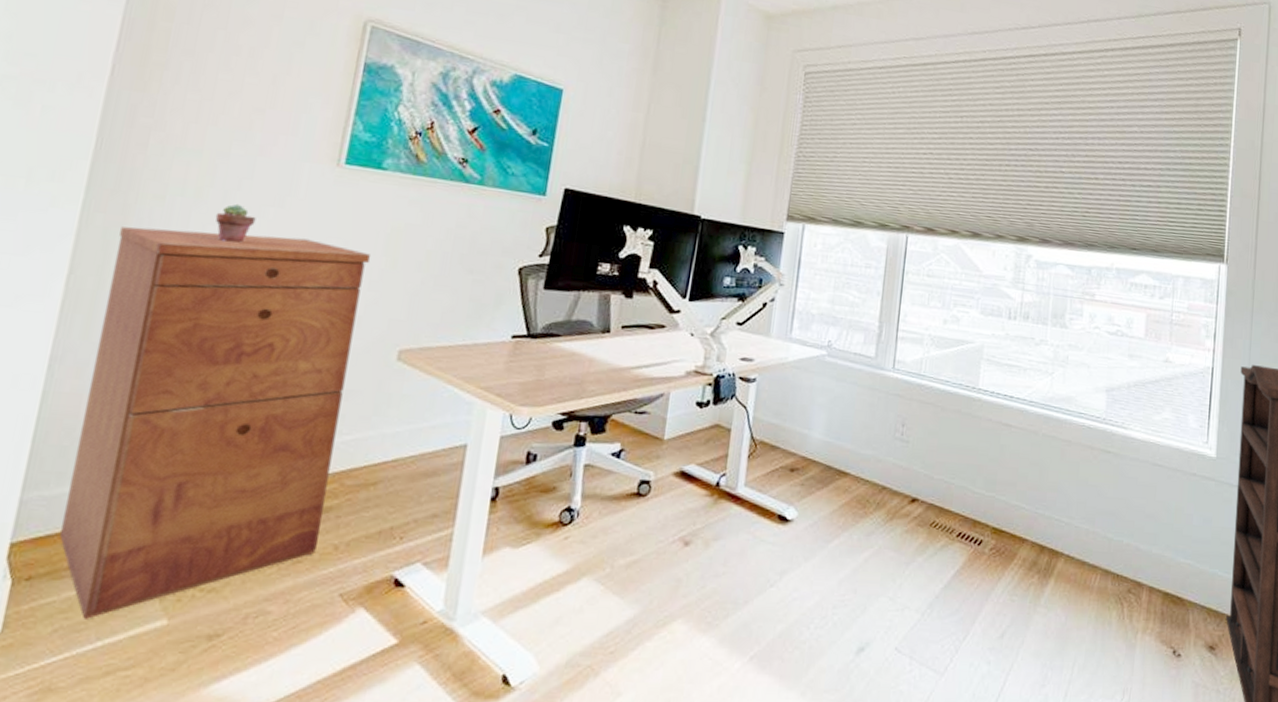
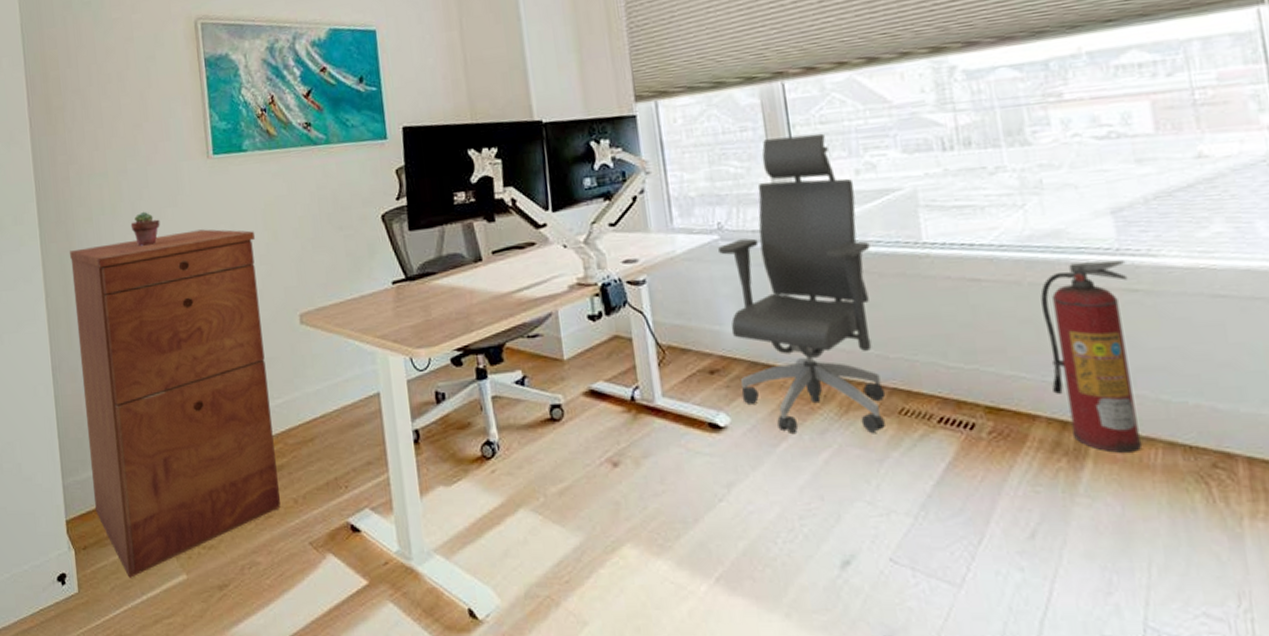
office chair: none [811,279,941,539] -> present [718,133,886,433]
fire extinguisher: none [1039,424,1107,575] -> present [1040,259,1143,453]

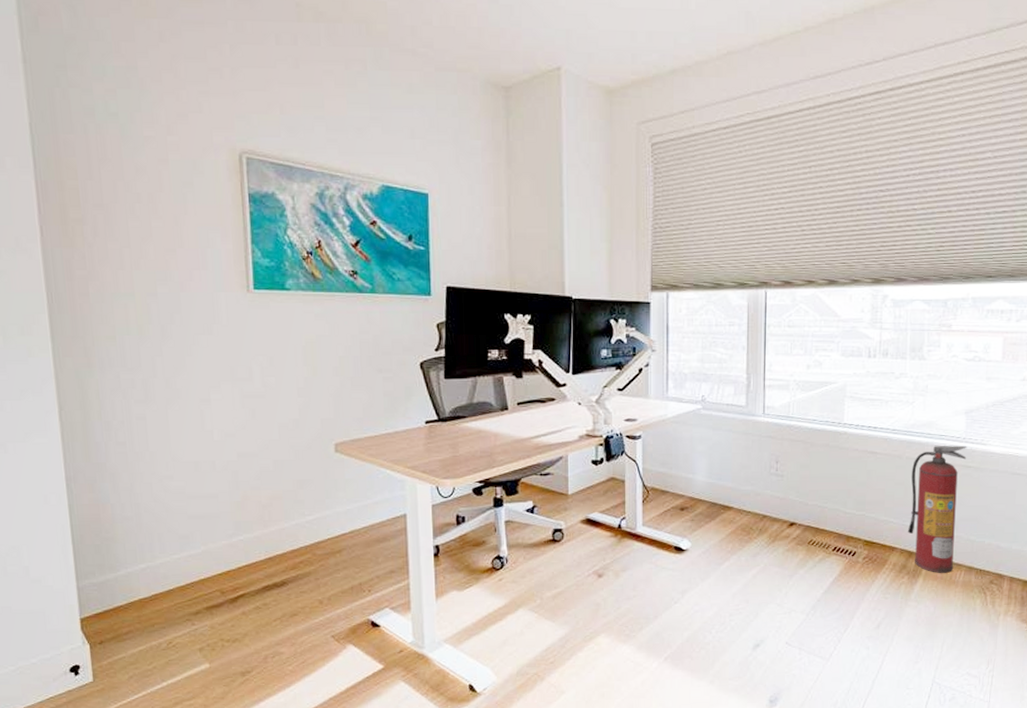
filing cabinet: present [70,229,281,578] -> none [88,359,306,668]
potted succulent: present [130,211,160,246] -> none [159,335,193,369]
office chair: present [718,133,886,433] -> none [700,334,808,556]

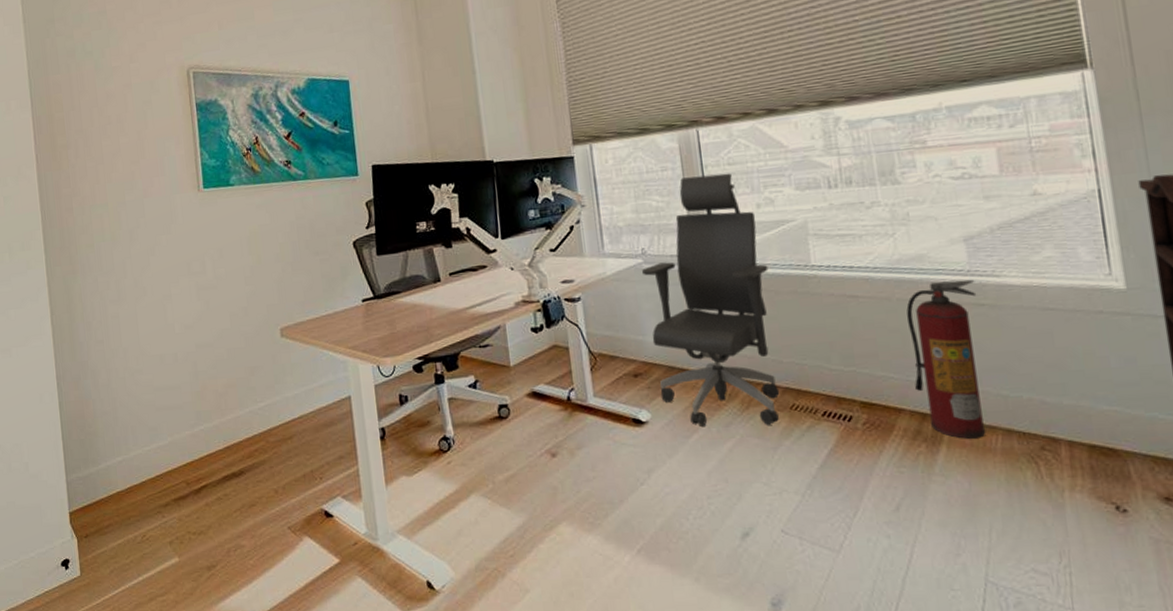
office chair: none [700,334,808,556] -> present [642,173,780,426]

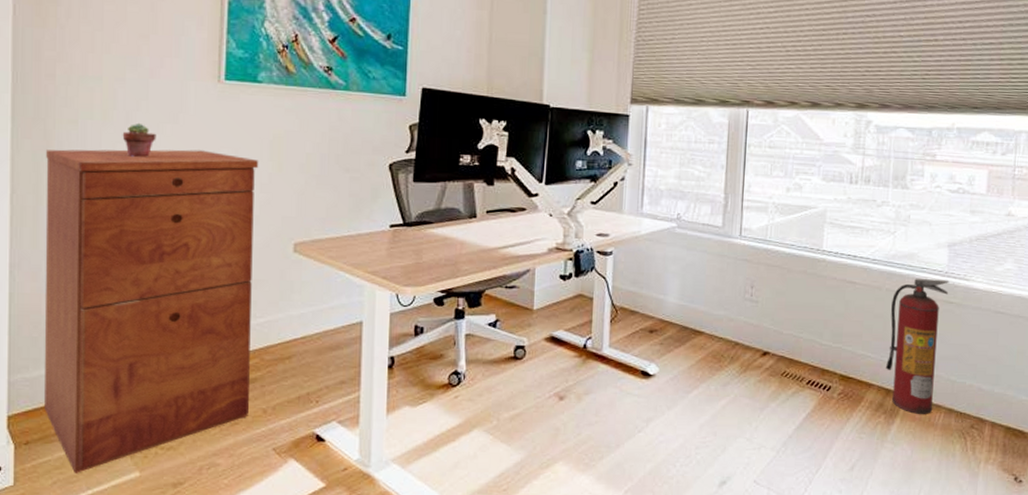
filing cabinet: none [73,254,263,562] -> present [44,149,259,473]
potted succulent: none [128,238,156,269] -> present [122,122,156,157]
office chair: present [642,173,780,426] -> none [670,153,786,388]

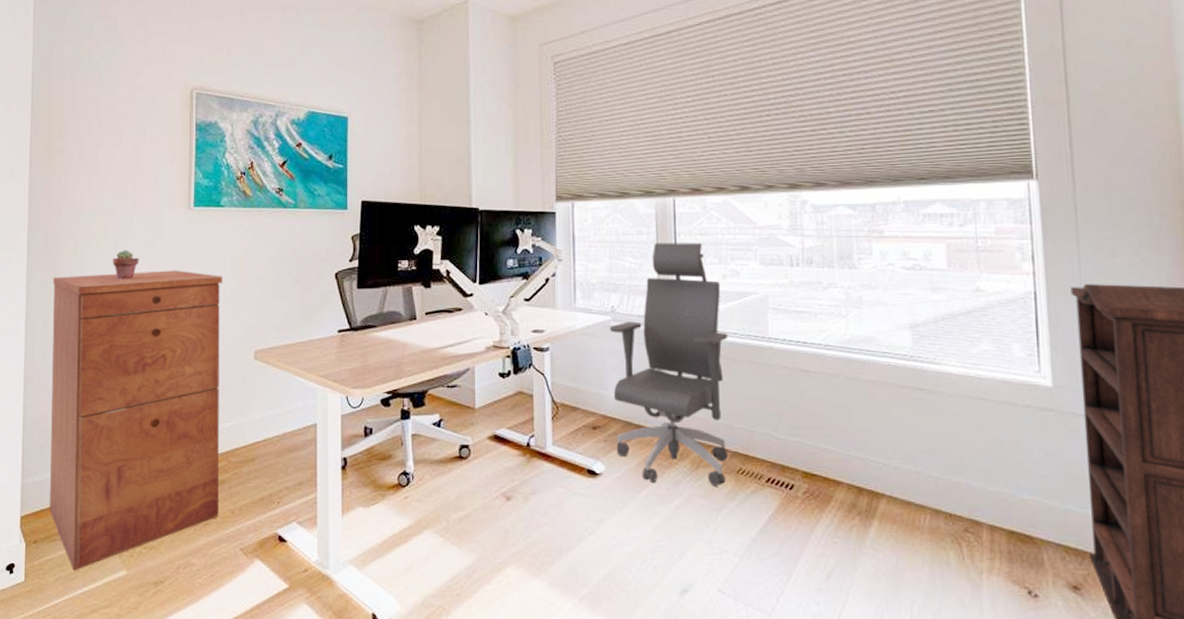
office chair: none [670,153,786,388] -> present [610,242,729,487]
fire extinguisher: present [885,279,950,414] -> none [852,364,918,516]

